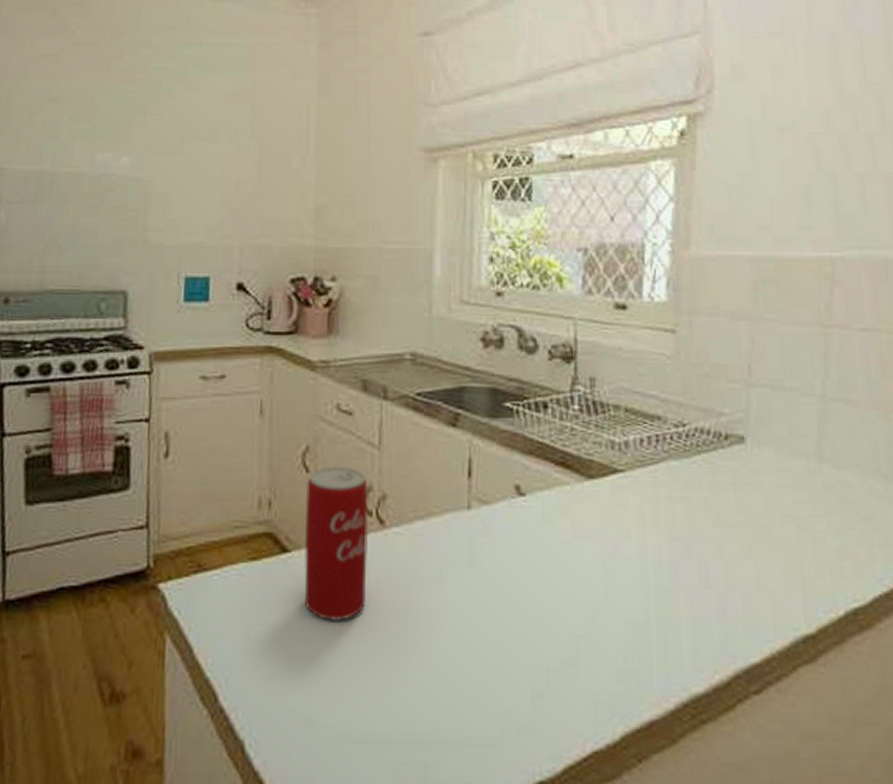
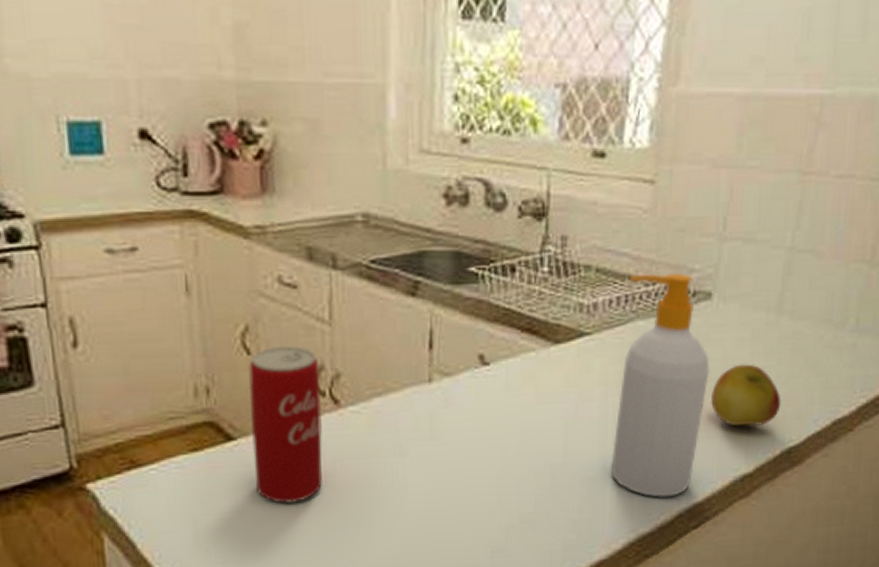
soap bottle: none [654,415,752,653] -> present [610,273,710,498]
apple: none [757,511,837,580] -> present [711,363,781,427]

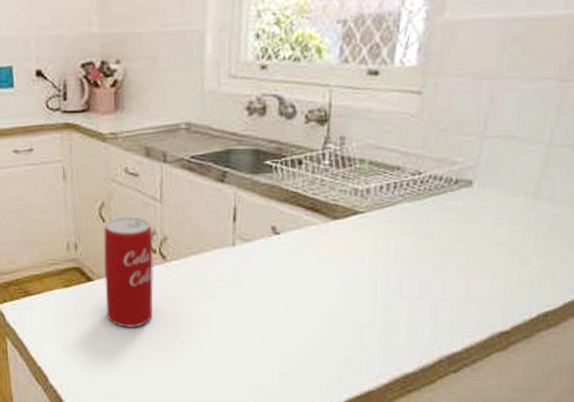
soap bottle: present [610,273,710,498] -> none [379,165,470,345]
apple: present [711,363,781,427] -> none [470,240,538,292]

